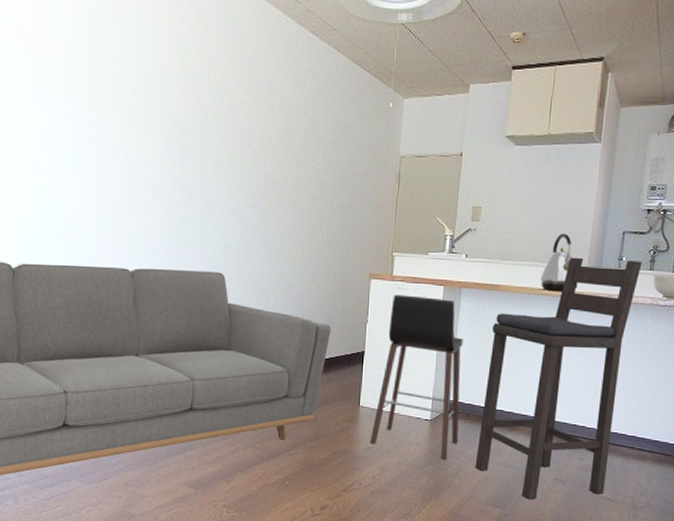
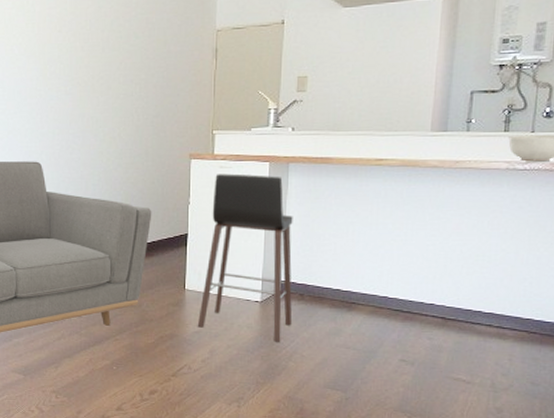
bar stool: present [475,257,643,500] -> none [311,122,495,383]
kettle: present [540,233,578,292] -> none [376,97,420,161]

